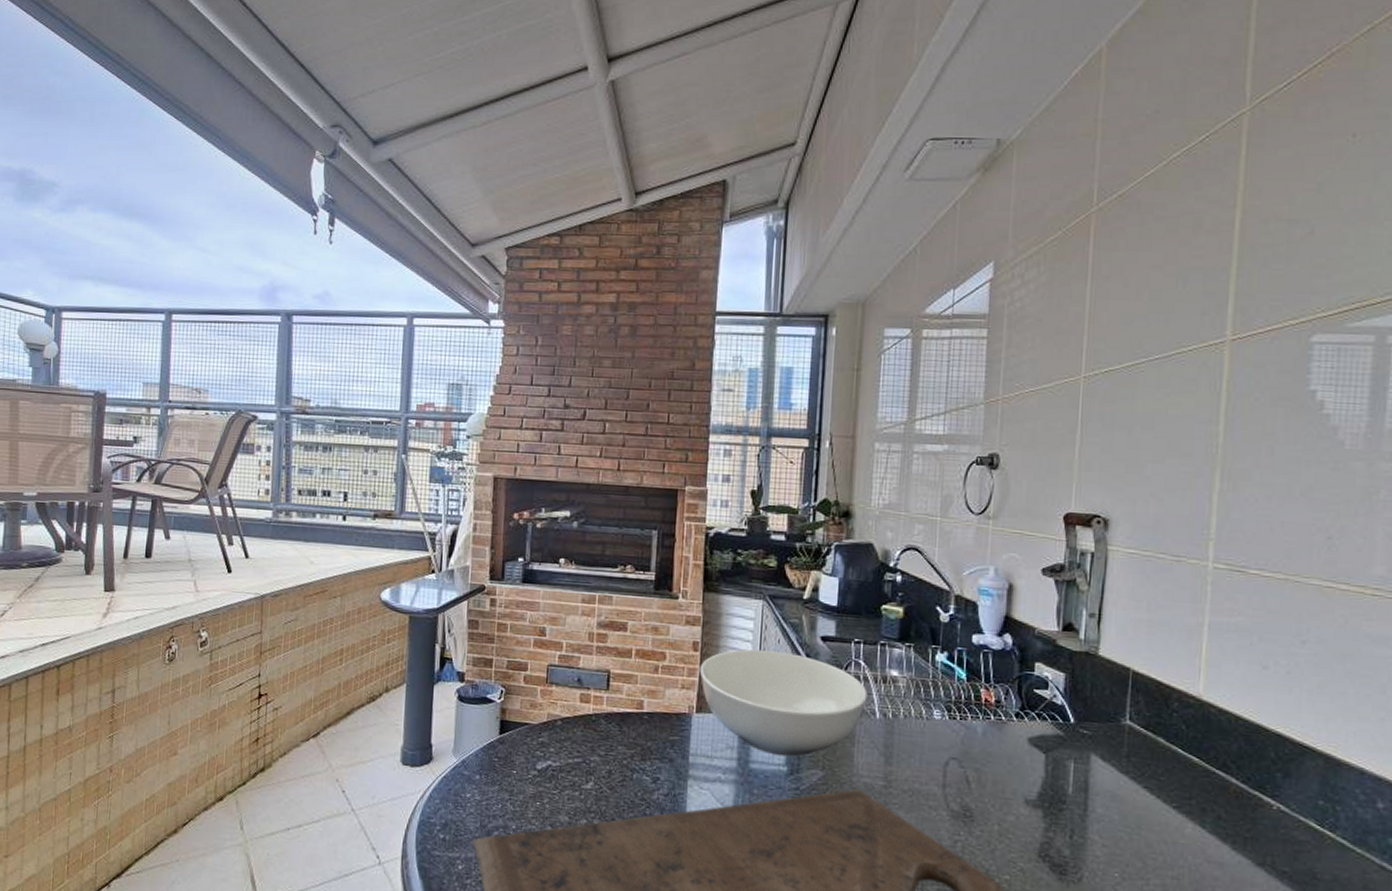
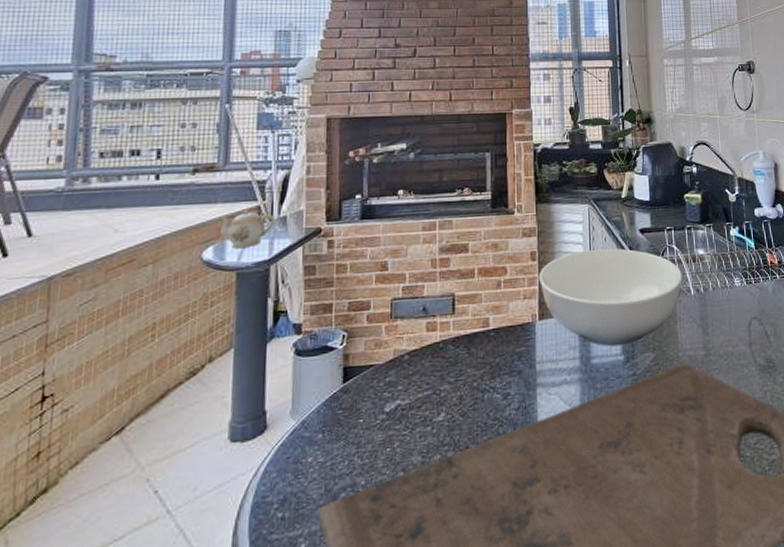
teapot: none [395,559,444,595] -> present [219,210,276,249]

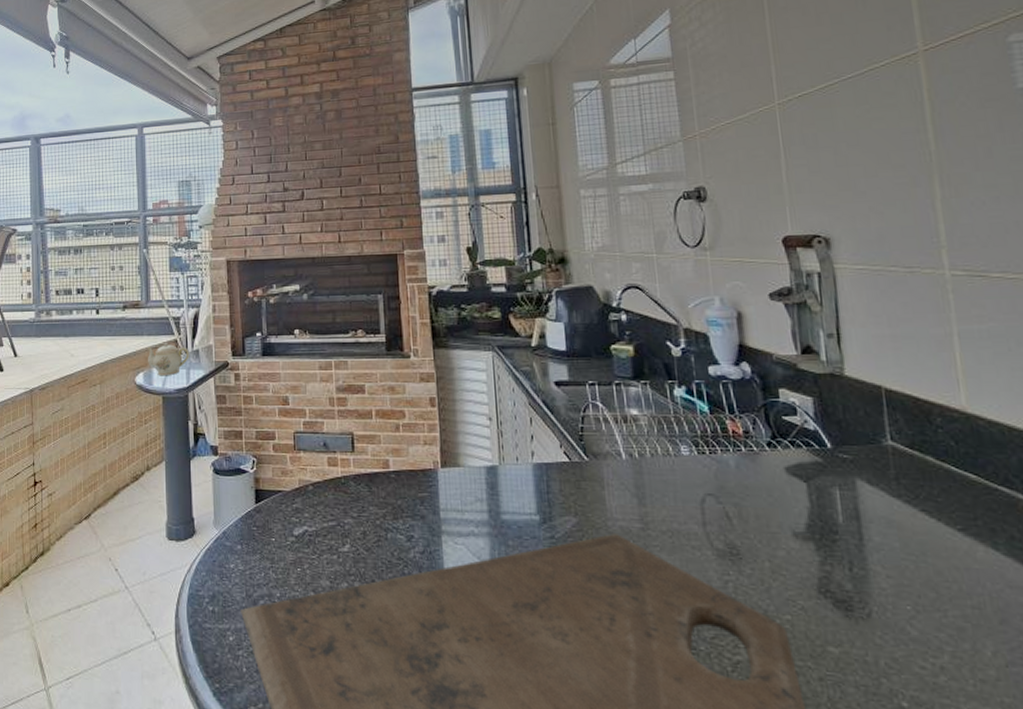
bowl: present [538,248,683,347] -> none [439,399,611,505]

